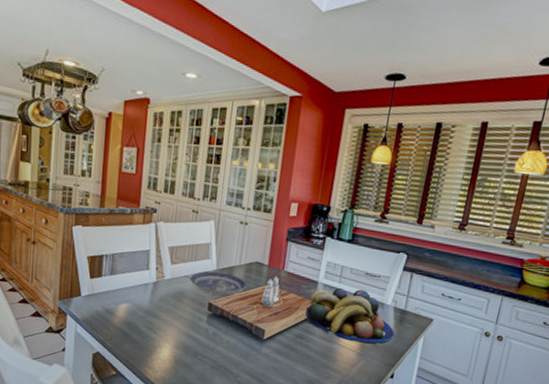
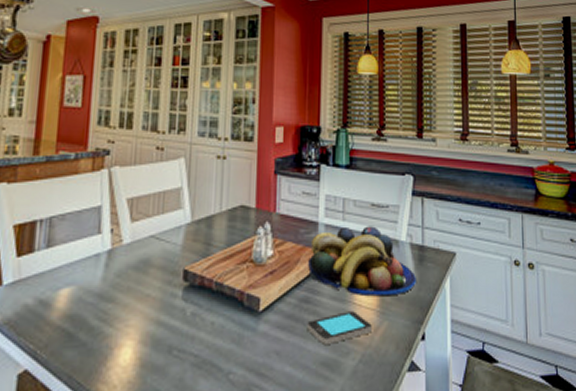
plate: present [190,271,247,296] -> none [157,225,231,257]
smartphone: none [299,349,351,370] -> present [307,311,372,344]

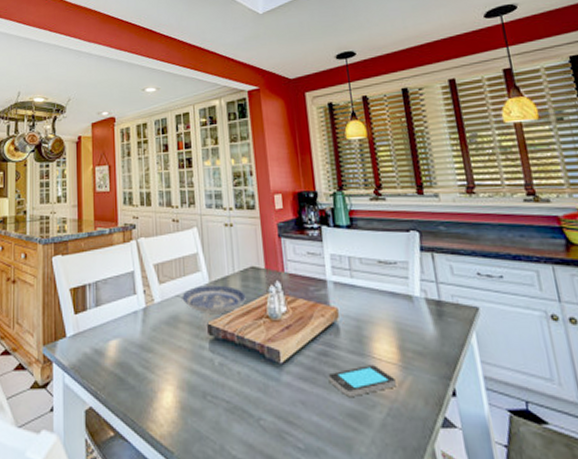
plate: none [157,225,231,257] -> present [182,285,246,314]
fruit bowl: present [308,226,417,296] -> none [321,282,439,350]

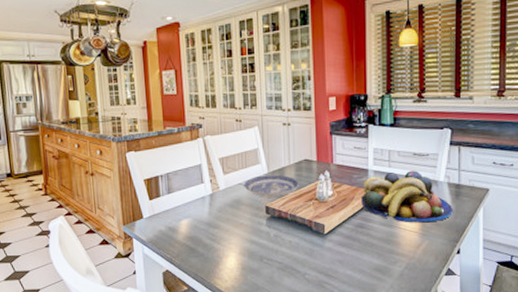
fruit bowl: none [321,282,439,350] -> present [361,170,454,222]
smartphone: present [328,365,396,396] -> none [362,233,415,256]

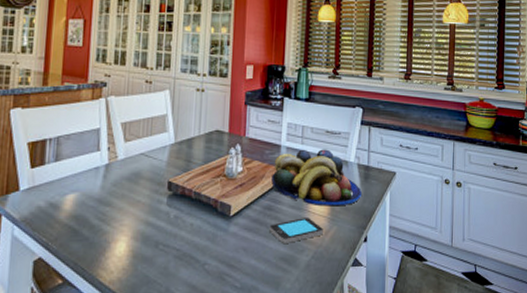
plate: present [244,174,299,198] -> none [146,145,208,171]
smartphone: none [362,233,415,256] -> present [269,218,323,243]

